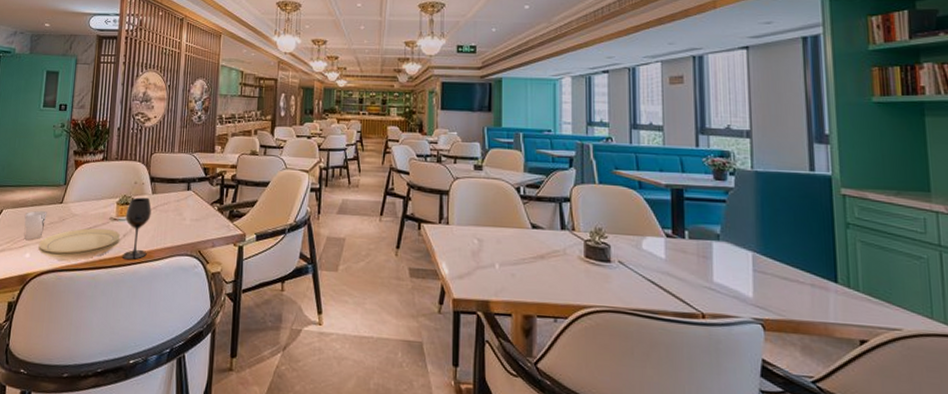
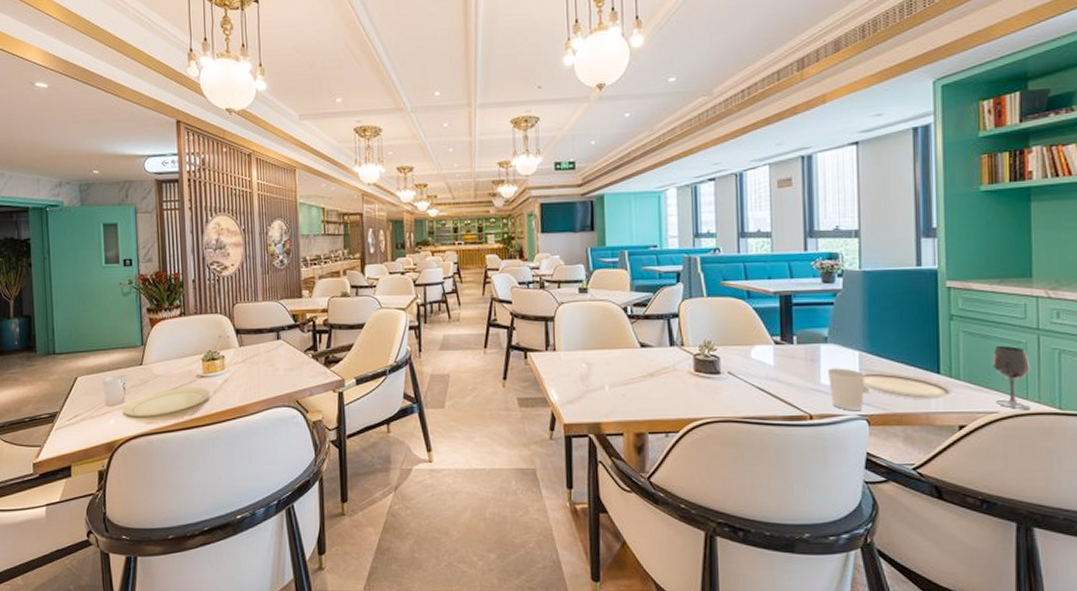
wineglass: present [121,197,152,260] -> none [213,351,241,417]
cup: none [721,267,764,315] -> present [828,368,869,412]
plate: none [754,273,853,310] -> present [861,371,954,400]
wine glass: none [892,258,936,331] -> present [992,345,1031,410]

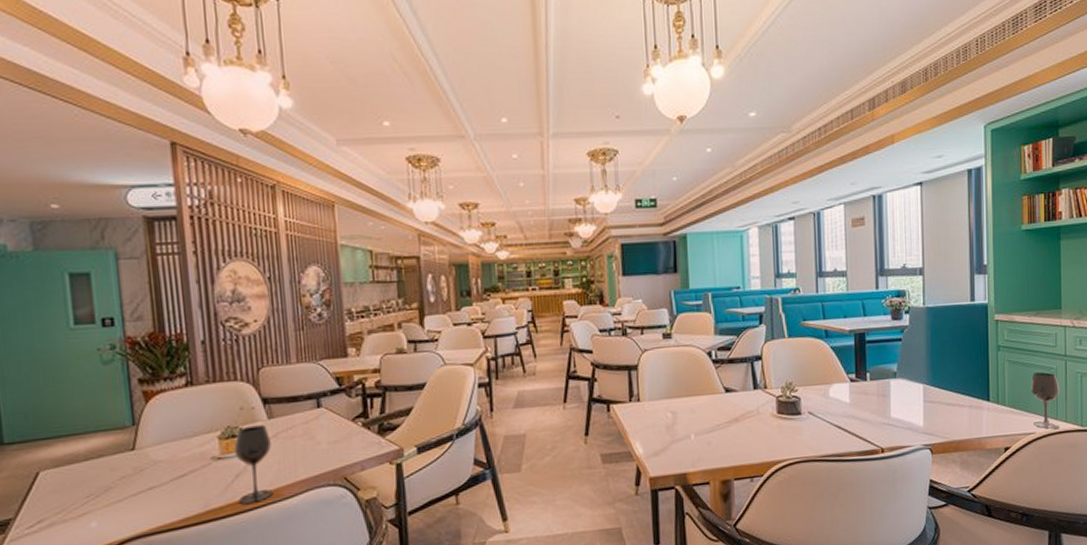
cup: present [102,375,127,406] -> none [76,464,114,505]
plate: present [122,387,211,424] -> none [108,471,233,523]
wineglass: none [213,351,241,417] -> present [234,424,274,505]
cup: present [828,368,869,412] -> none [897,401,932,442]
plate: present [861,371,954,400] -> none [925,402,1001,427]

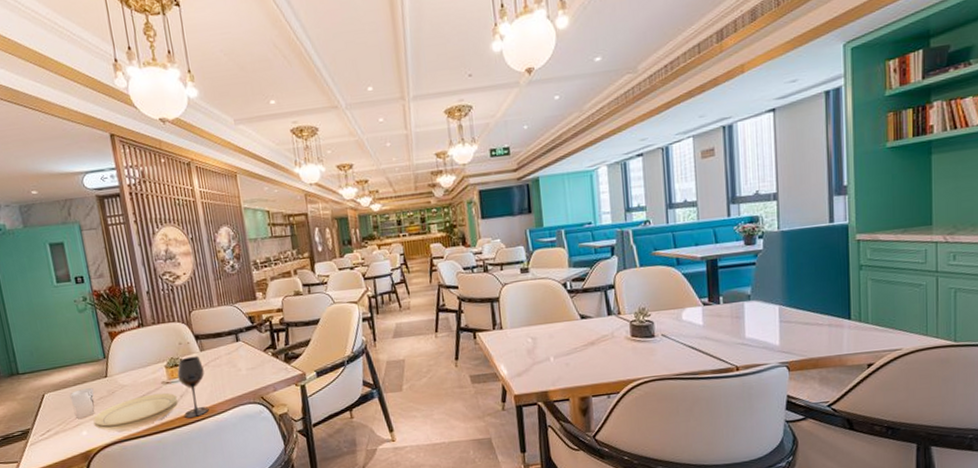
cup: none [76,464,114,505] -> present [69,388,95,419]
plate: none [108,471,233,523] -> present [93,392,179,432]
wine glass: present [1030,371,1060,430] -> none [896,289,930,346]

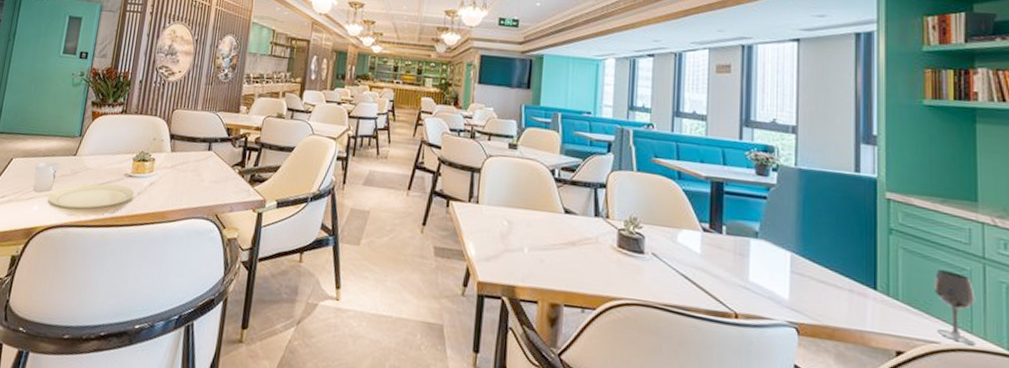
wineglass: present [177,356,209,419] -> none [134,154,170,220]
wine glass: none [896,289,930,346] -> present [933,269,976,346]

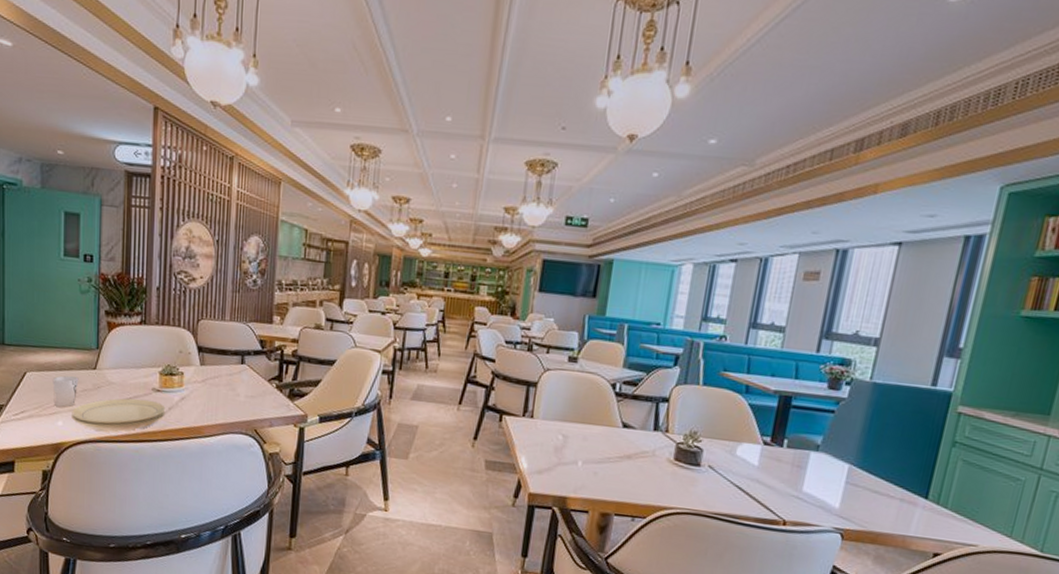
wine glass: present [933,269,976,346] -> none [977,479,1024,548]

